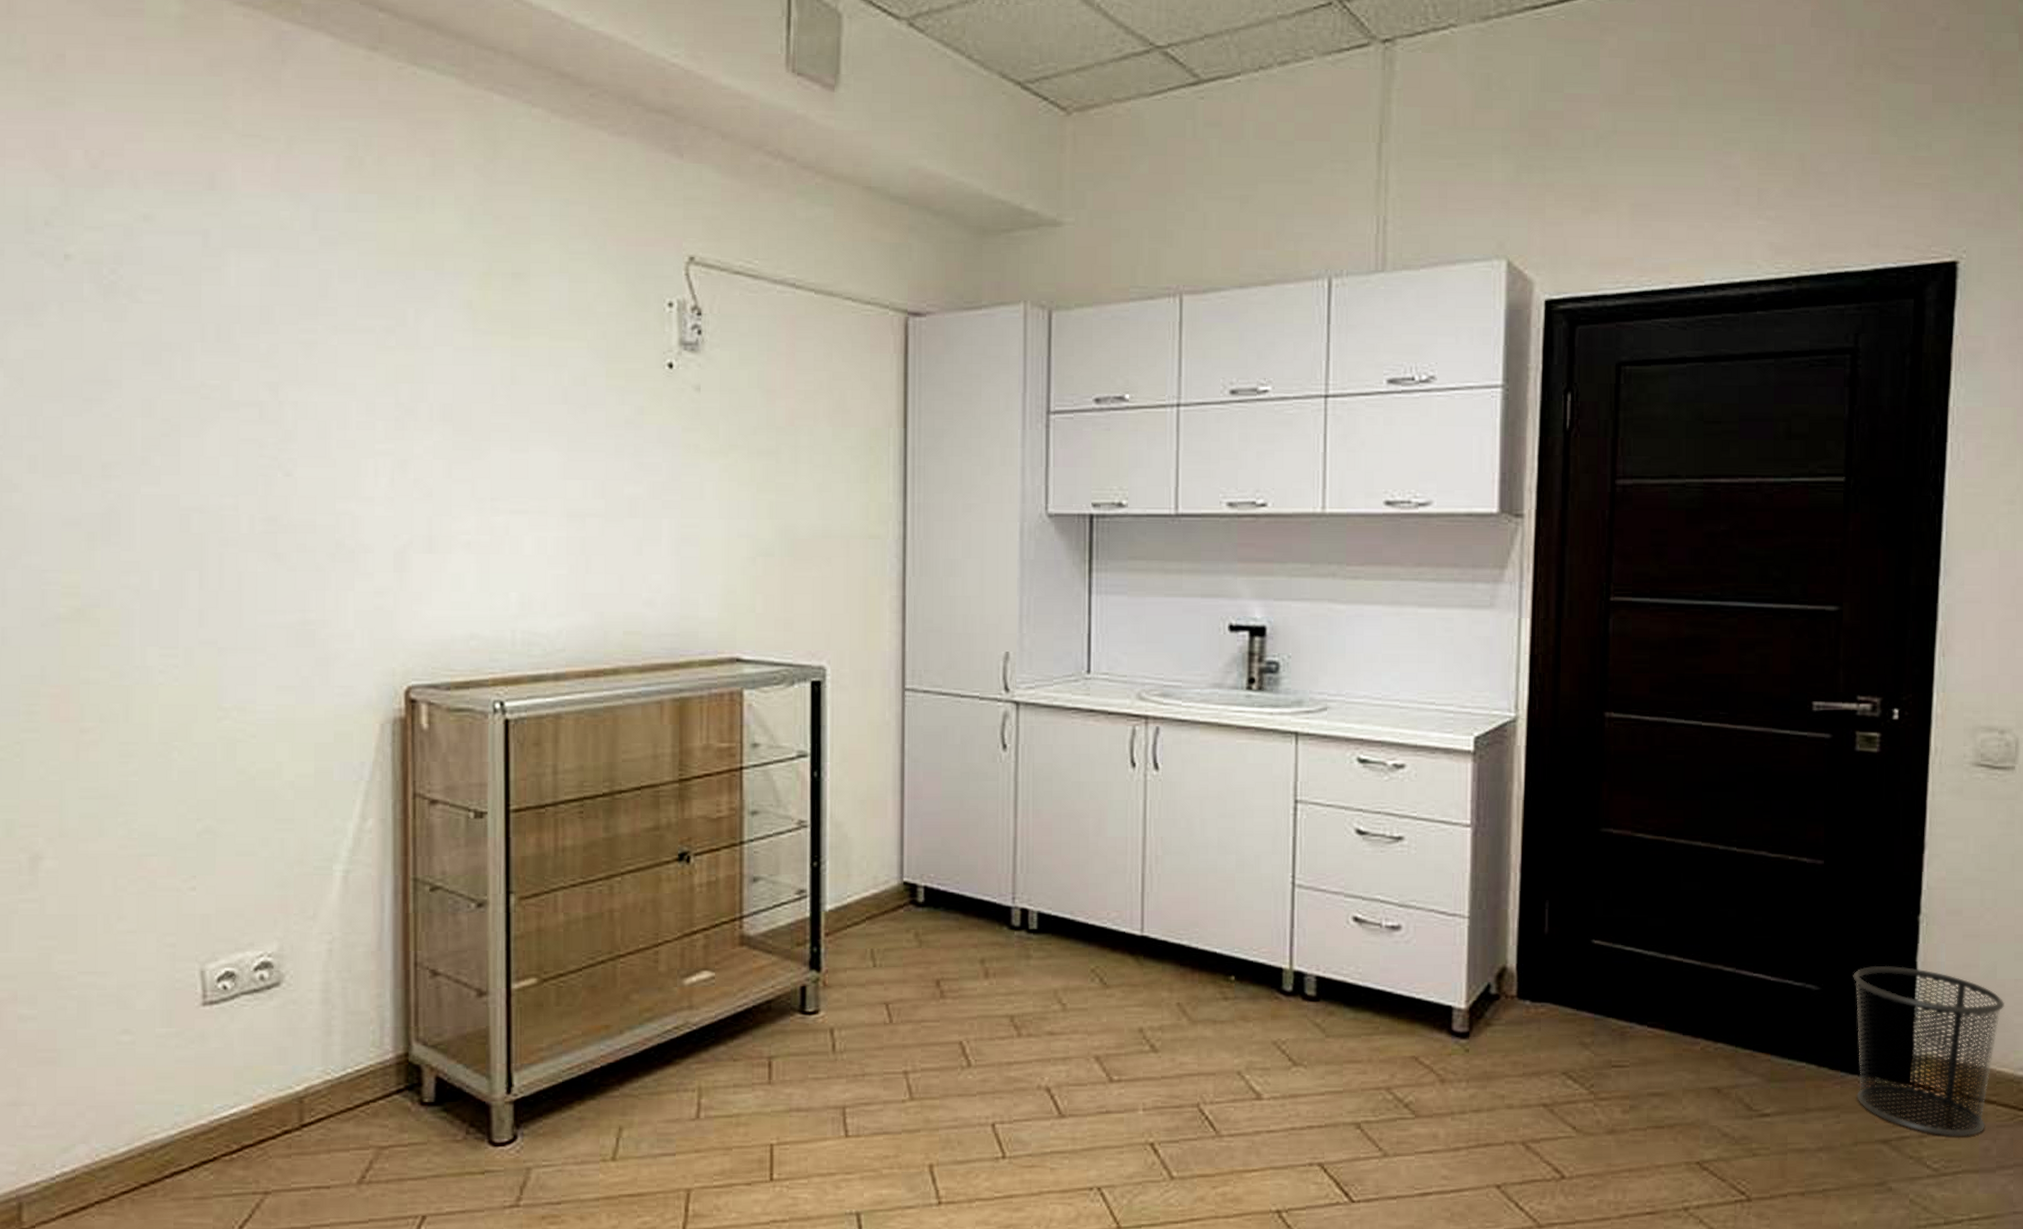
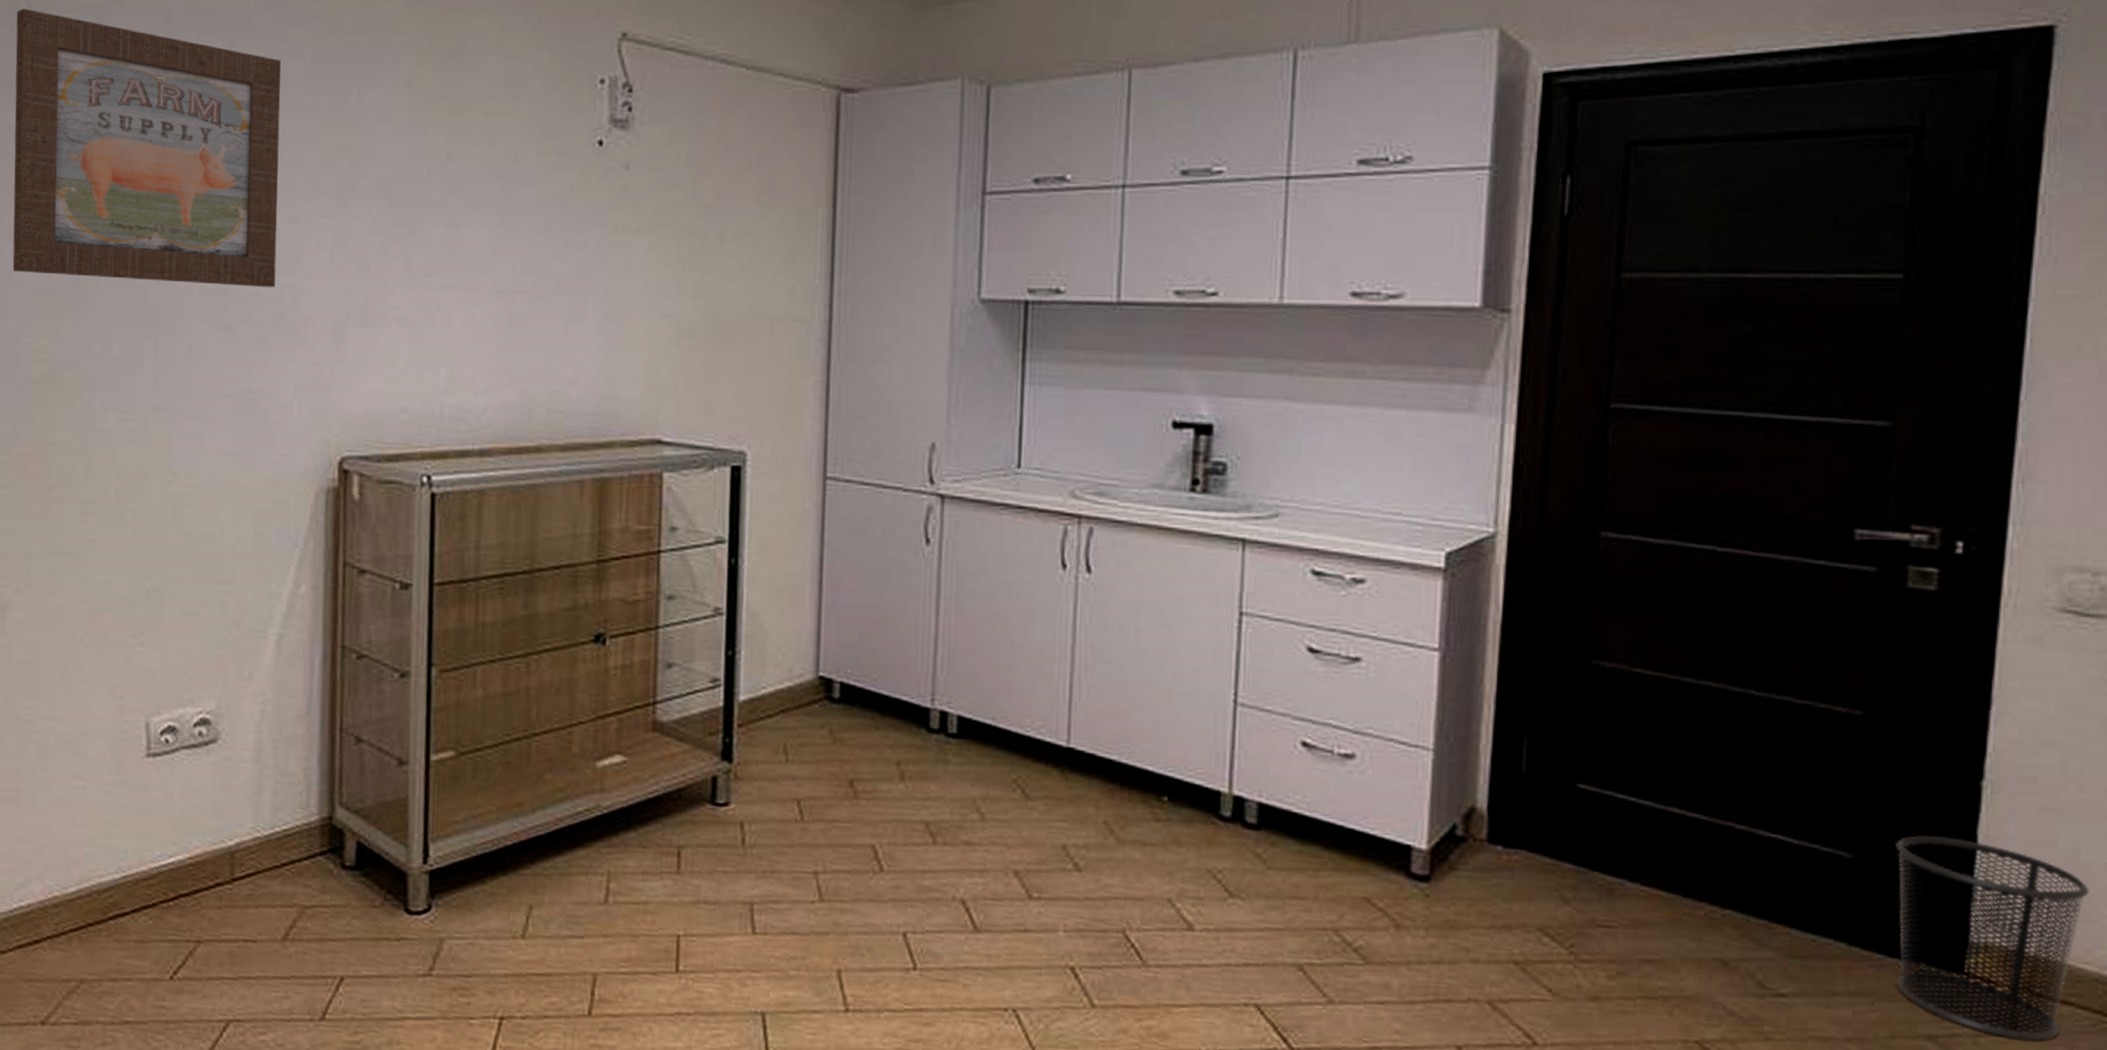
wall art: none [32,225,332,515] -> present [12,8,281,288]

